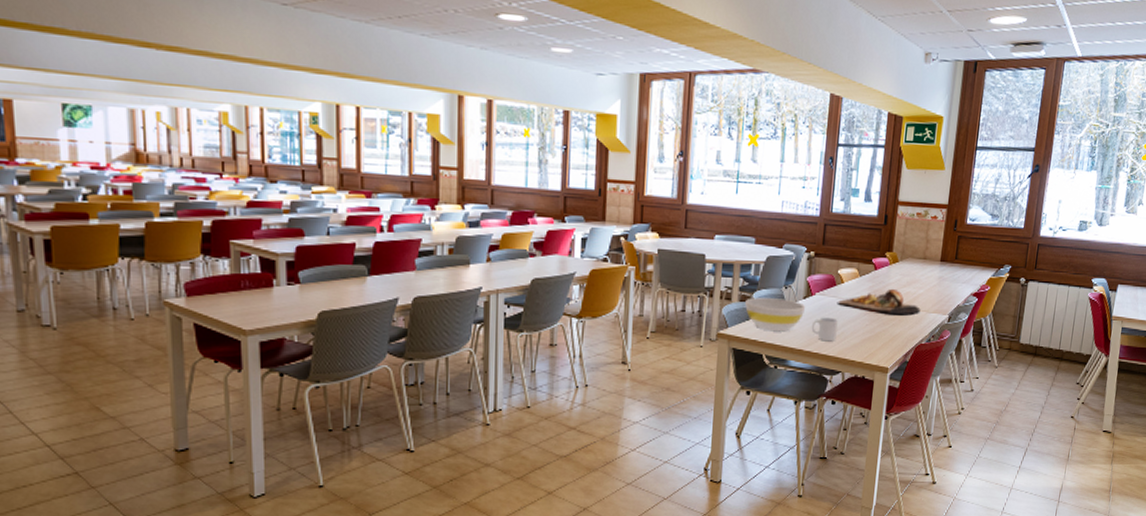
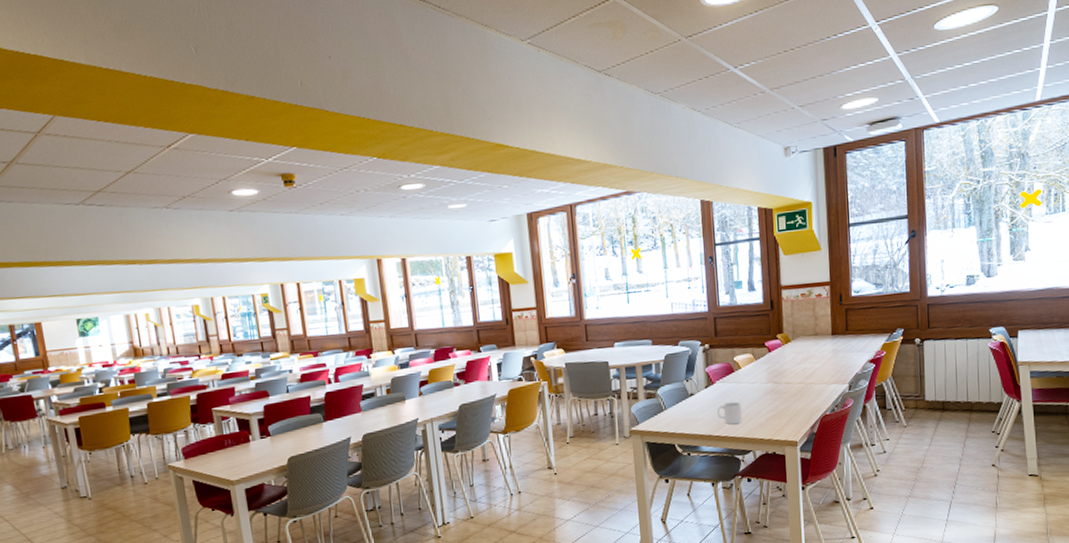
bowl: present [745,298,806,332] -> none [652,390,709,423]
food tray: present [837,288,921,315] -> none [737,366,820,392]

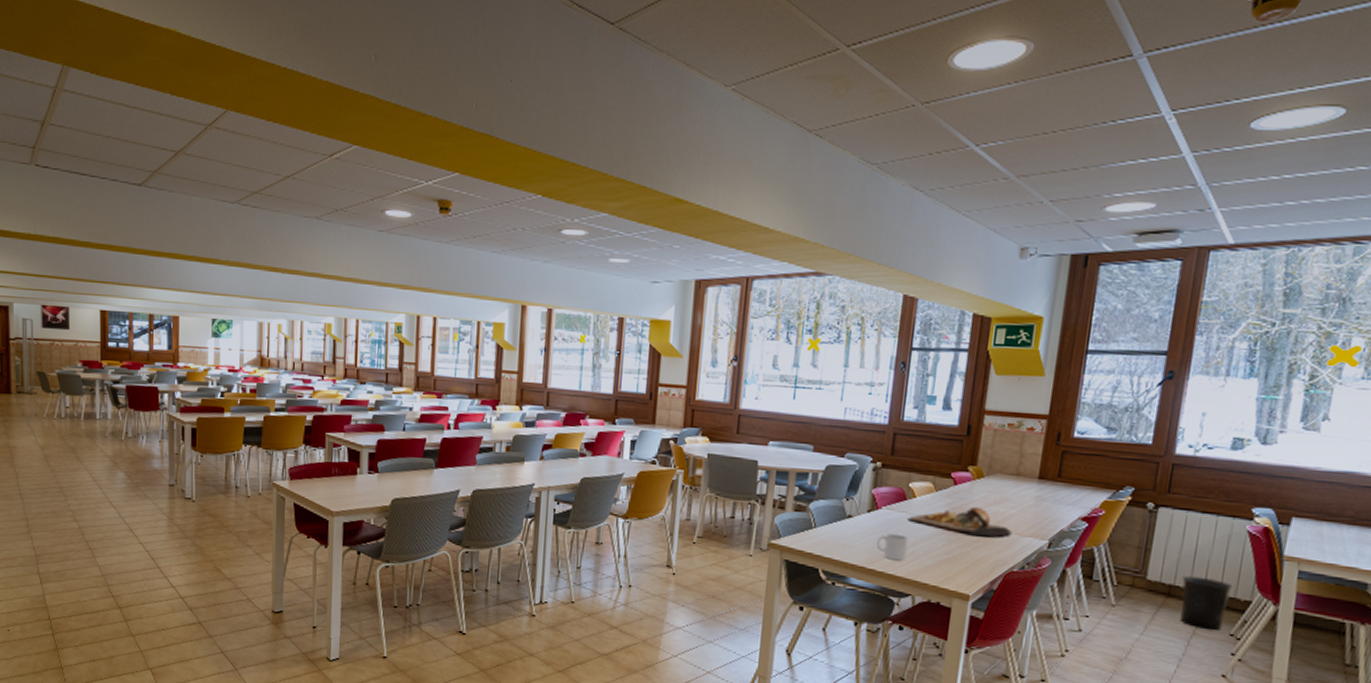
food tray: none [737,366,820,392] -> present [907,506,1012,537]
waste bin: none [950,390,987,431] -> present [1180,575,1233,630]

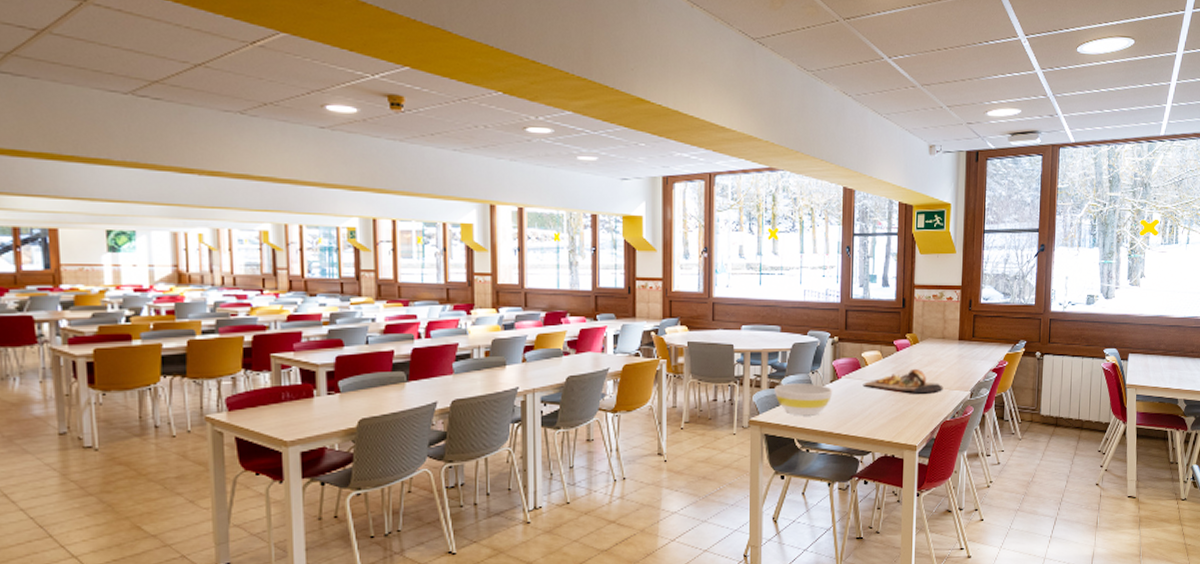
bowl: none [800,508,870,547] -> present [775,383,833,416]
cup: present [876,533,908,561] -> none [839,399,865,423]
waste bin: present [1180,575,1233,630] -> none [1064,408,1097,449]

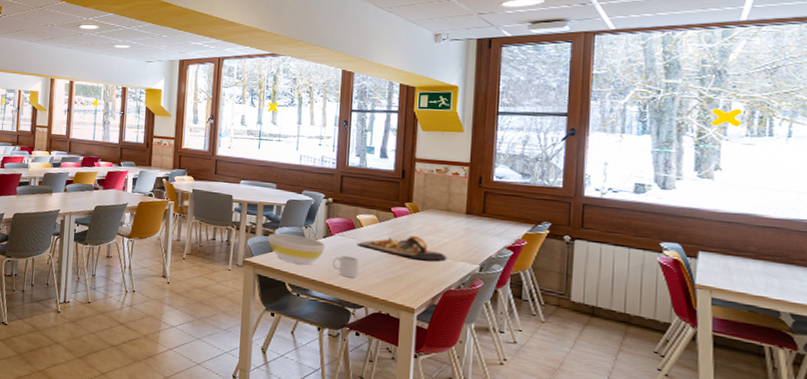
cup: none [839,399,865,423] -> present [332,255,359,278]

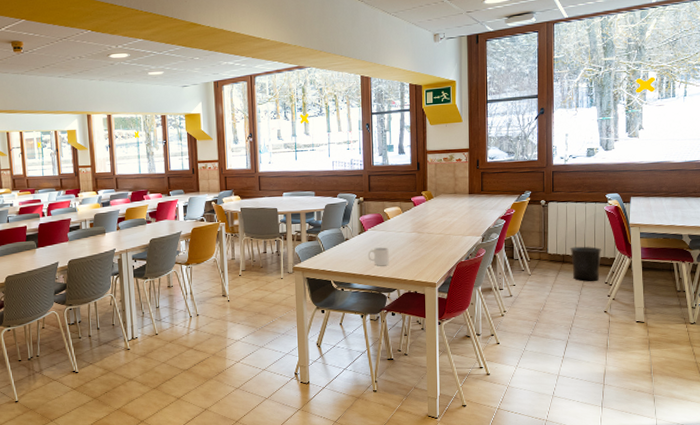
bowl: present [268,233,326,265] -> none [313,236,361,262]
food tray: present [357,235,447,261] -> none [386,219,457,241]
waste bin: none [603,298,651,348] -> present [570,246,602,282]

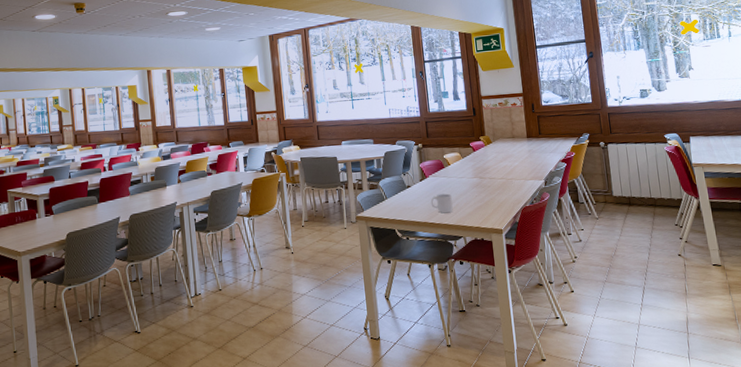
waste bin: present [570,246,602,282] -> none [635,187,669,224]

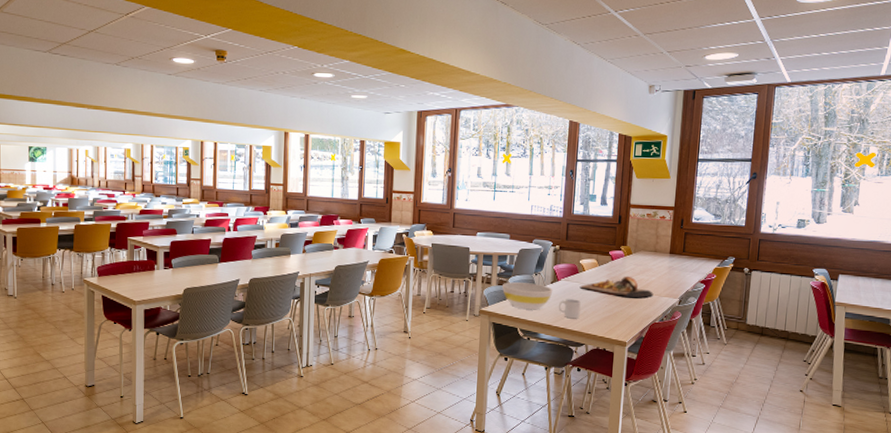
bowl: none [374,183,423,211] -> present [502,282,553,310]
food tray: none [448,164,519,186] -> present [579,276,654,298]

